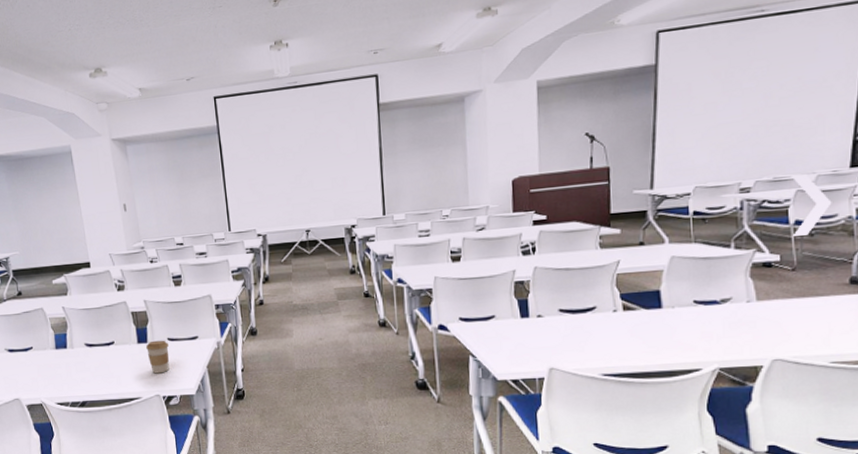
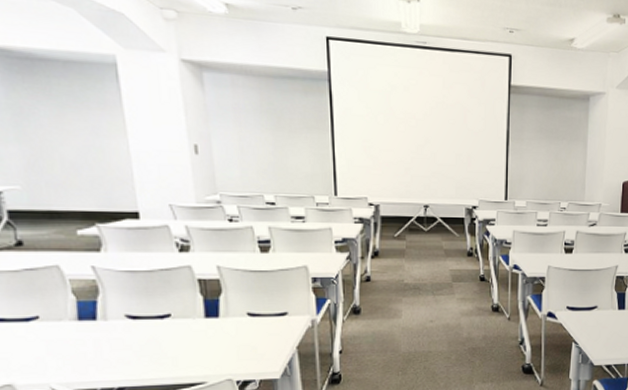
coffee cup: present [146,340,170,374] -> none [217,315,248,354]

